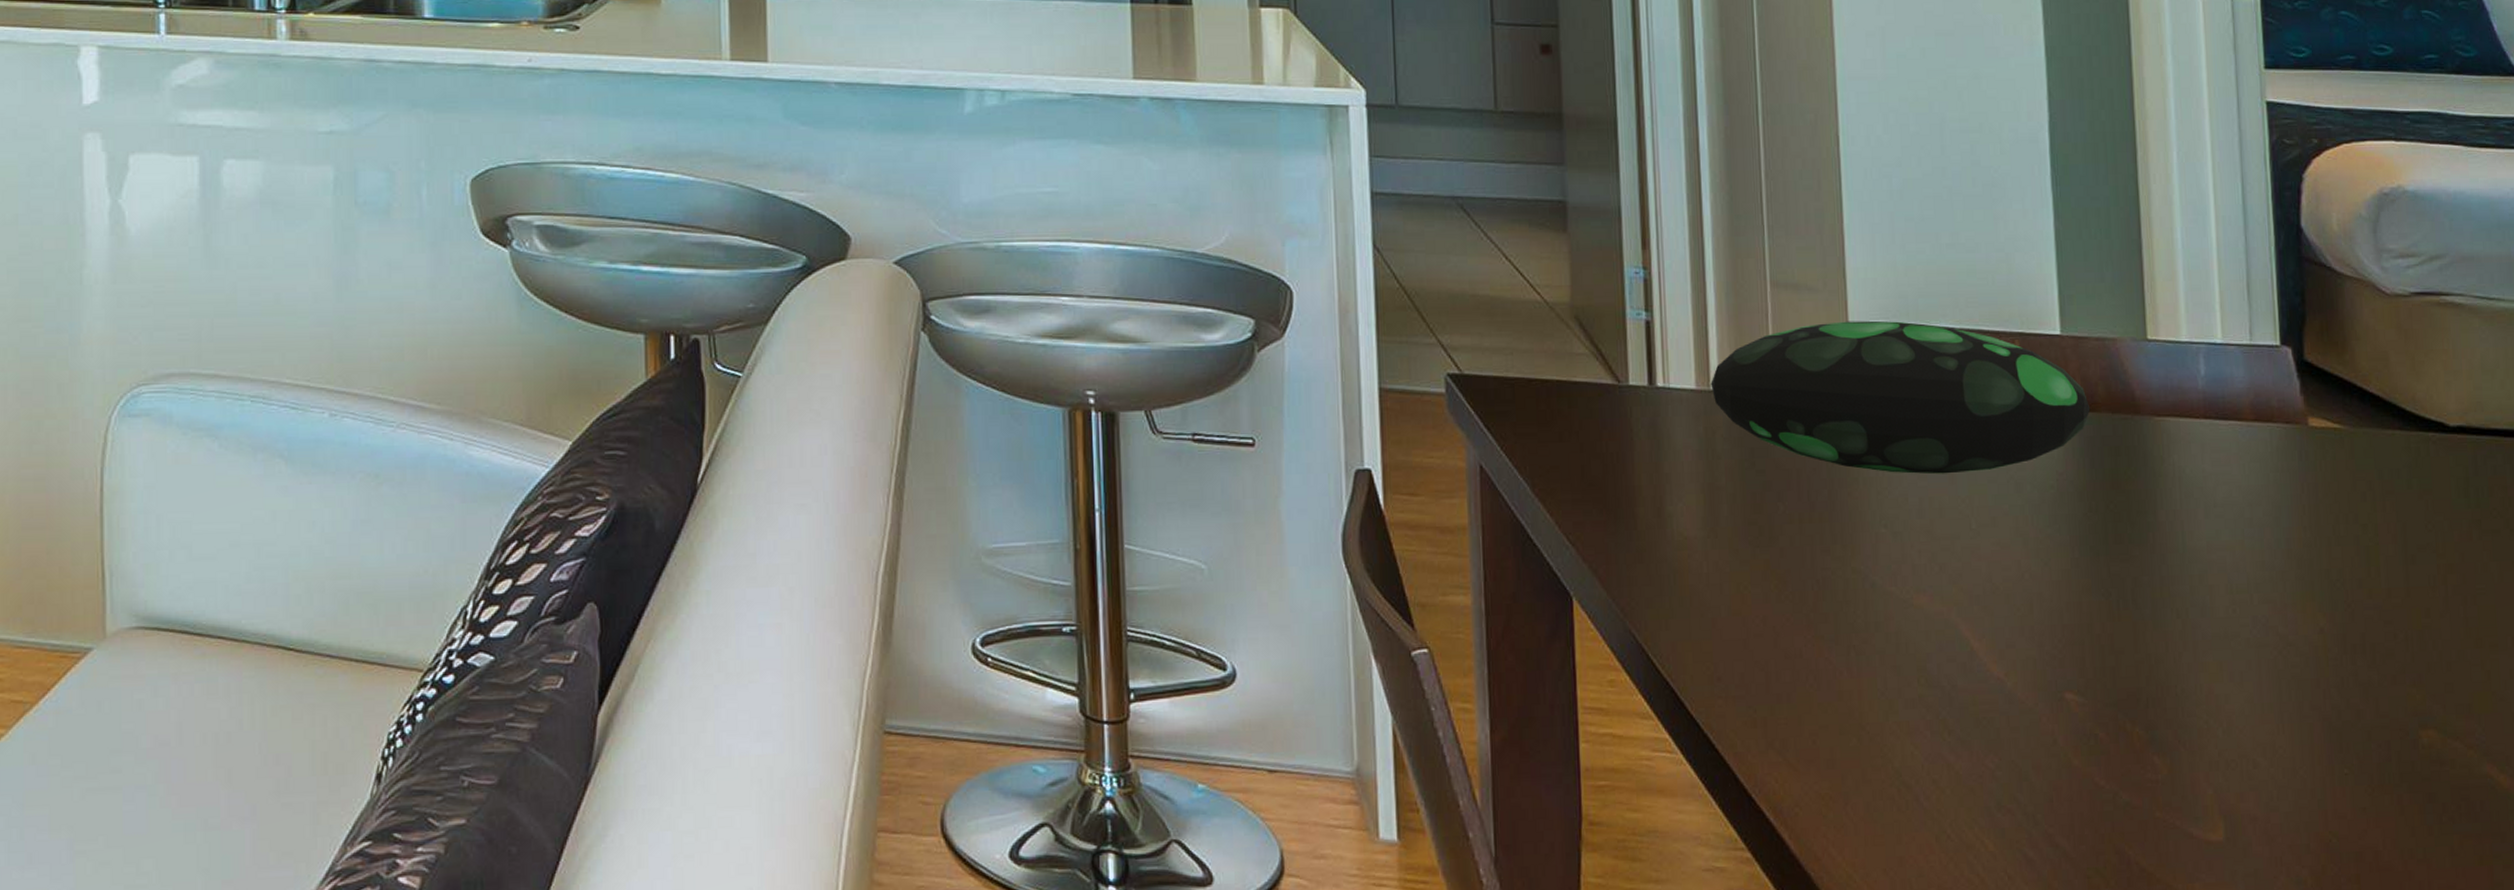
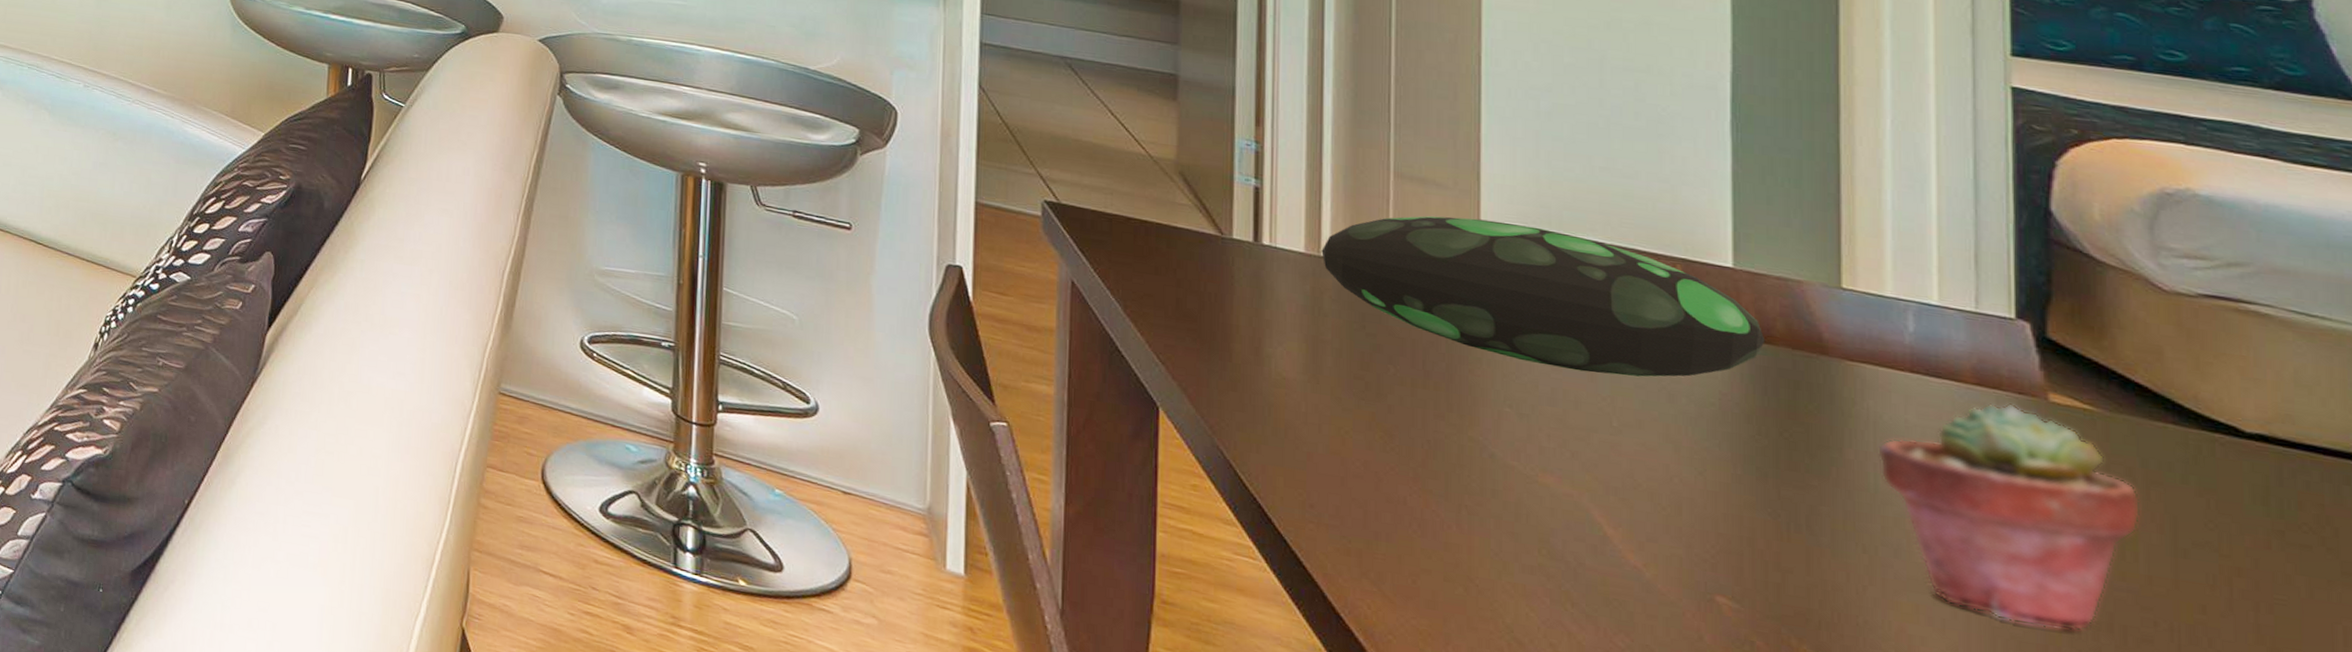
potted succulent: none [2182,435,2380,662] -> present [1877,403,2141,632]

